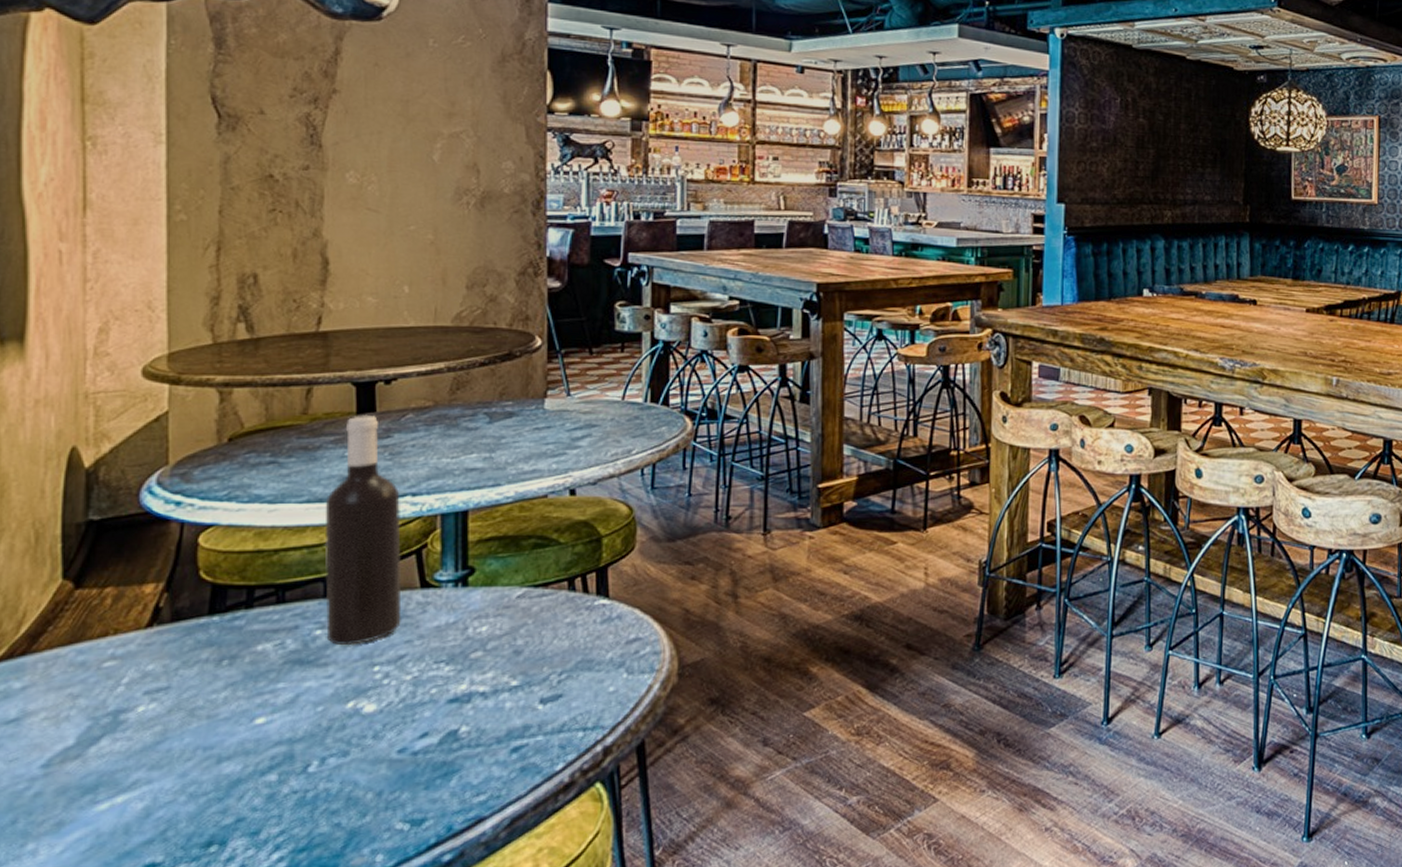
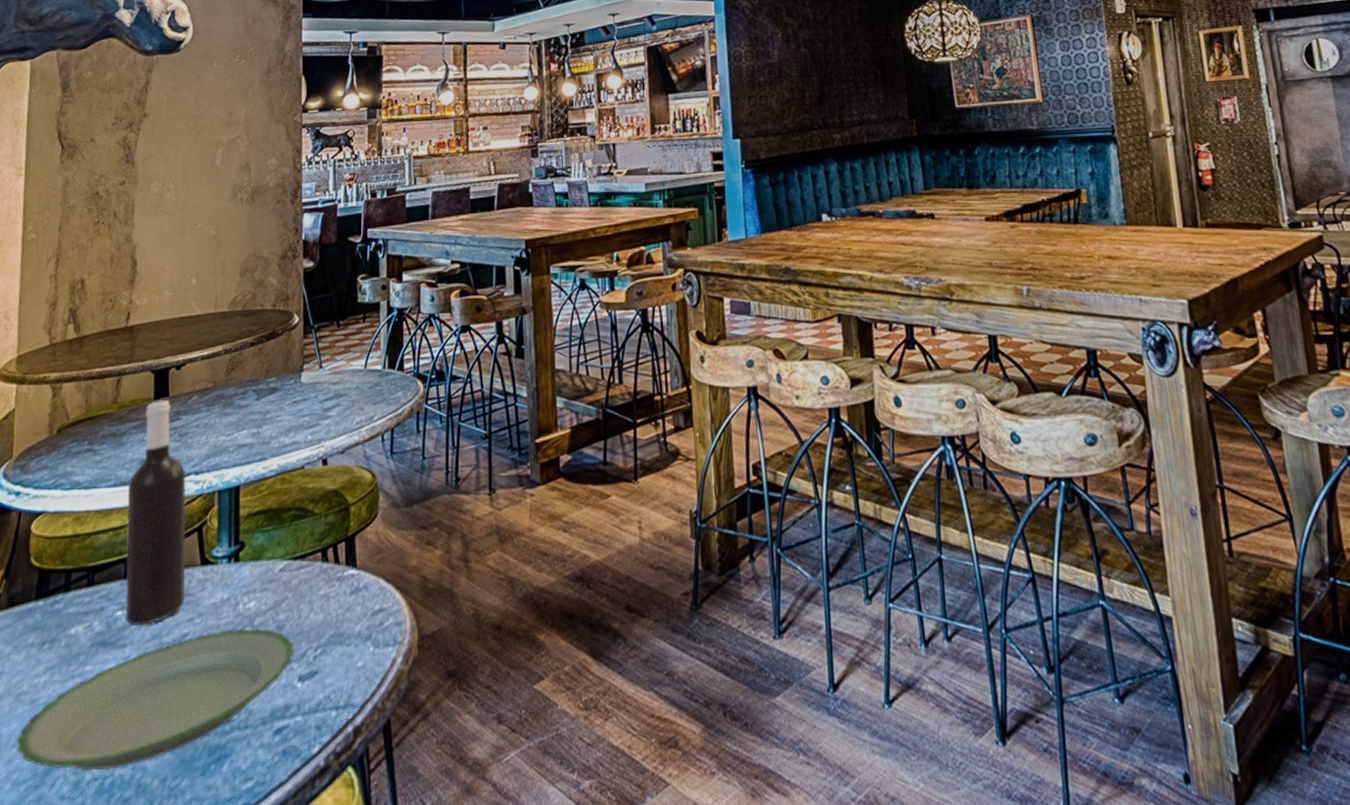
plate: none [192,651,535,784] -> present [17,627,294,771]

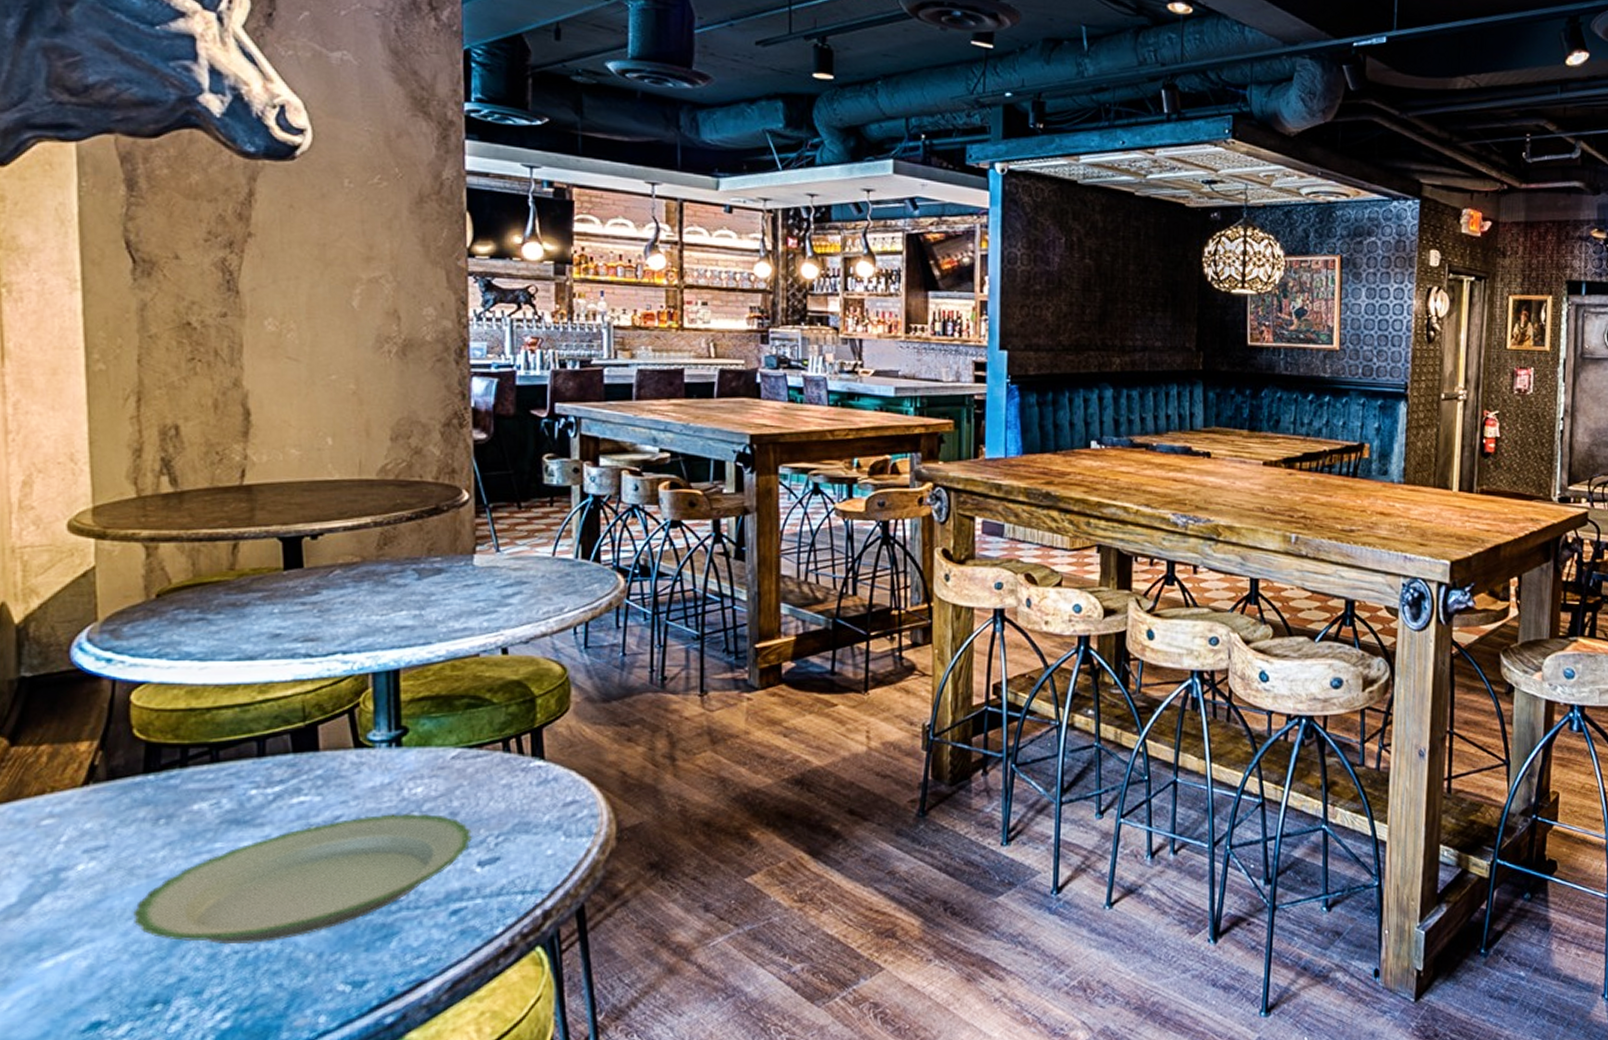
wine bottle: present [125,399,187,625] -> none [255,570,336,805]

